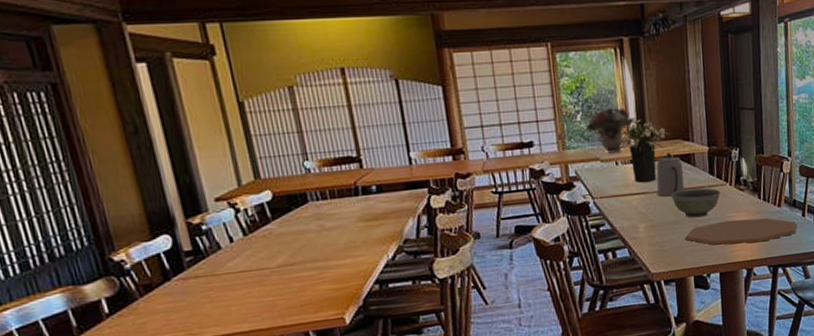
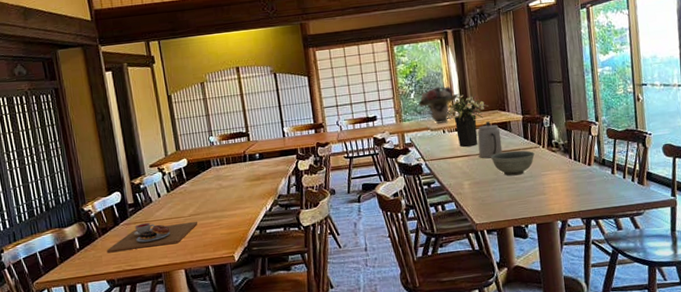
place setting: none [152,273,292,318] -> present [106,221,198,252]
placemat: present [684,218,797,245] -> none [503,175,607,200]

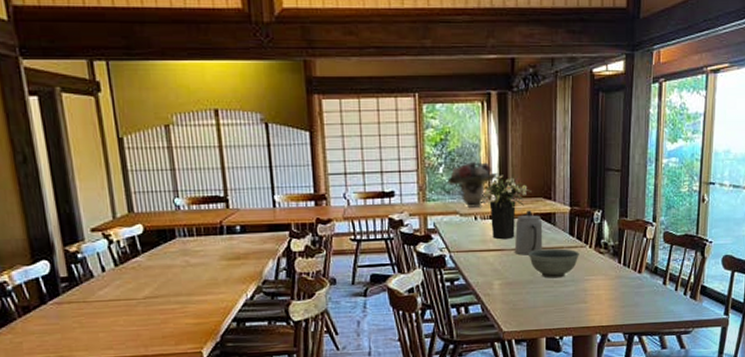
place setting: present [106,221,198,252] -> none [28,302,156,338]

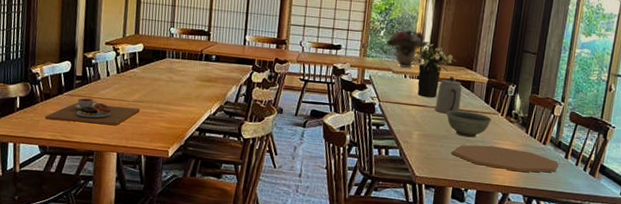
place setting: none [28,302,156,338] -> present [44,97,141,126]
placemat: none [538,283,657,308] -> present [450,145,559,173]

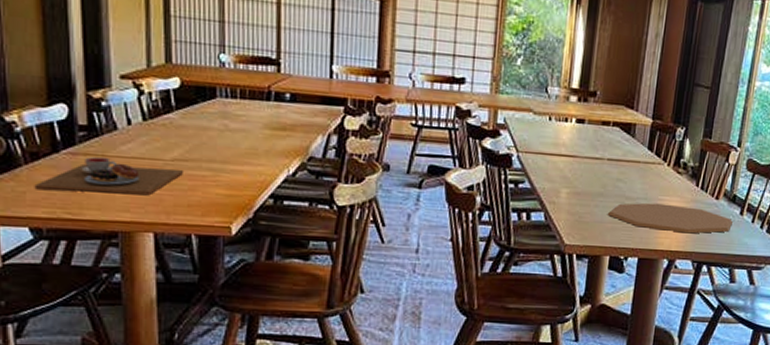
flower arrangement: present [386,28,430,68] -> none [524,55,581,107]
flower arrangement: present [411,43,456,98] -> none [558,75,614,146]
teapot: present [434,76,463,114] -> none [587,117,621,166]
bowl: present [446,110,492,138] -> none [602,160,656,194]

